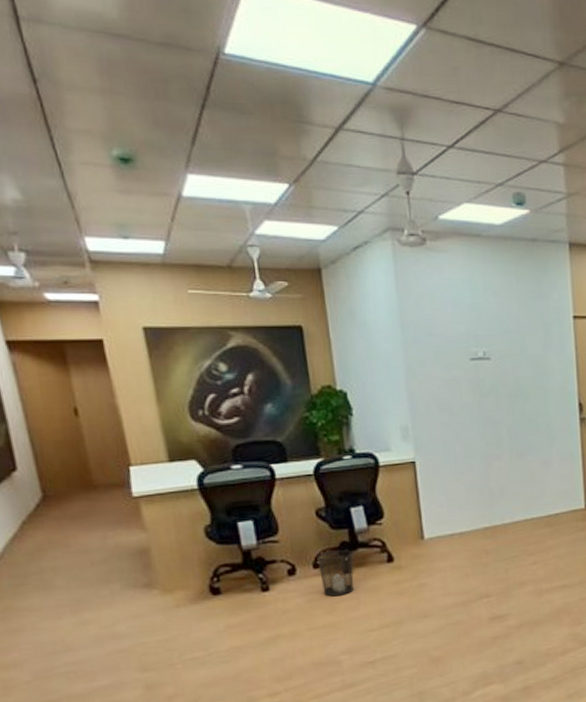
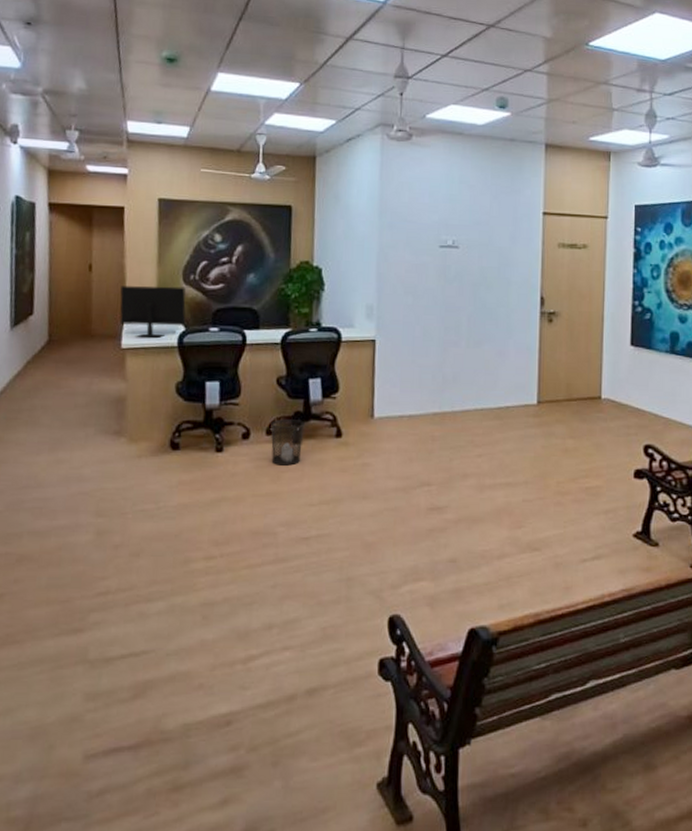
monitor: none [118,424,202,484] -> present [119,286,186,338]

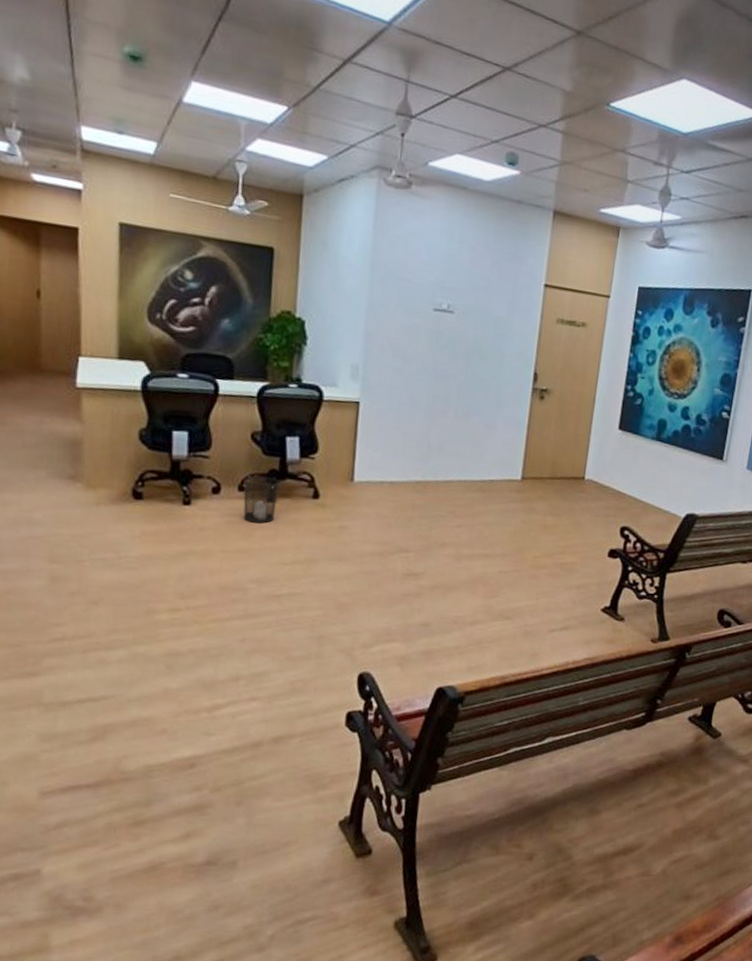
monitor: present [119,286,186,338] -> none [74,318,151,380]

